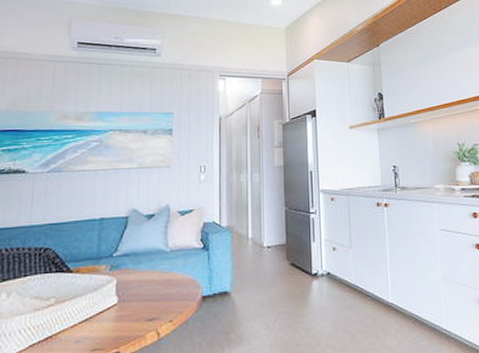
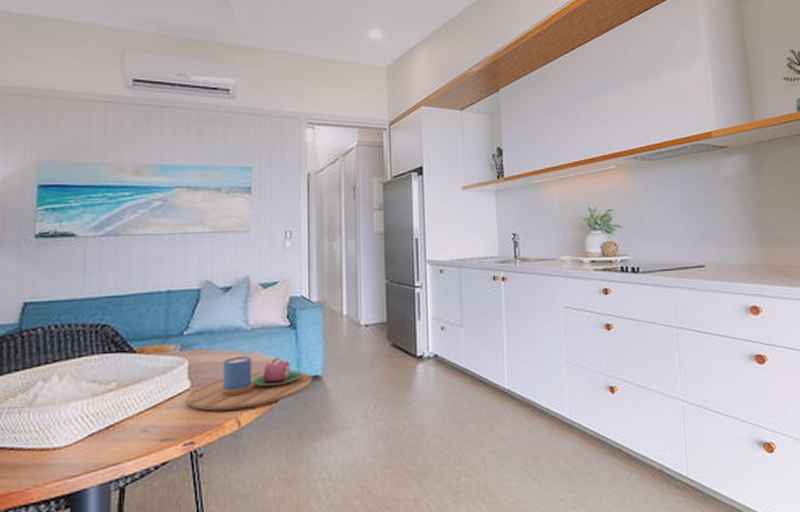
mug: none [113,275,222,324] -> present [186,356,312,411]

